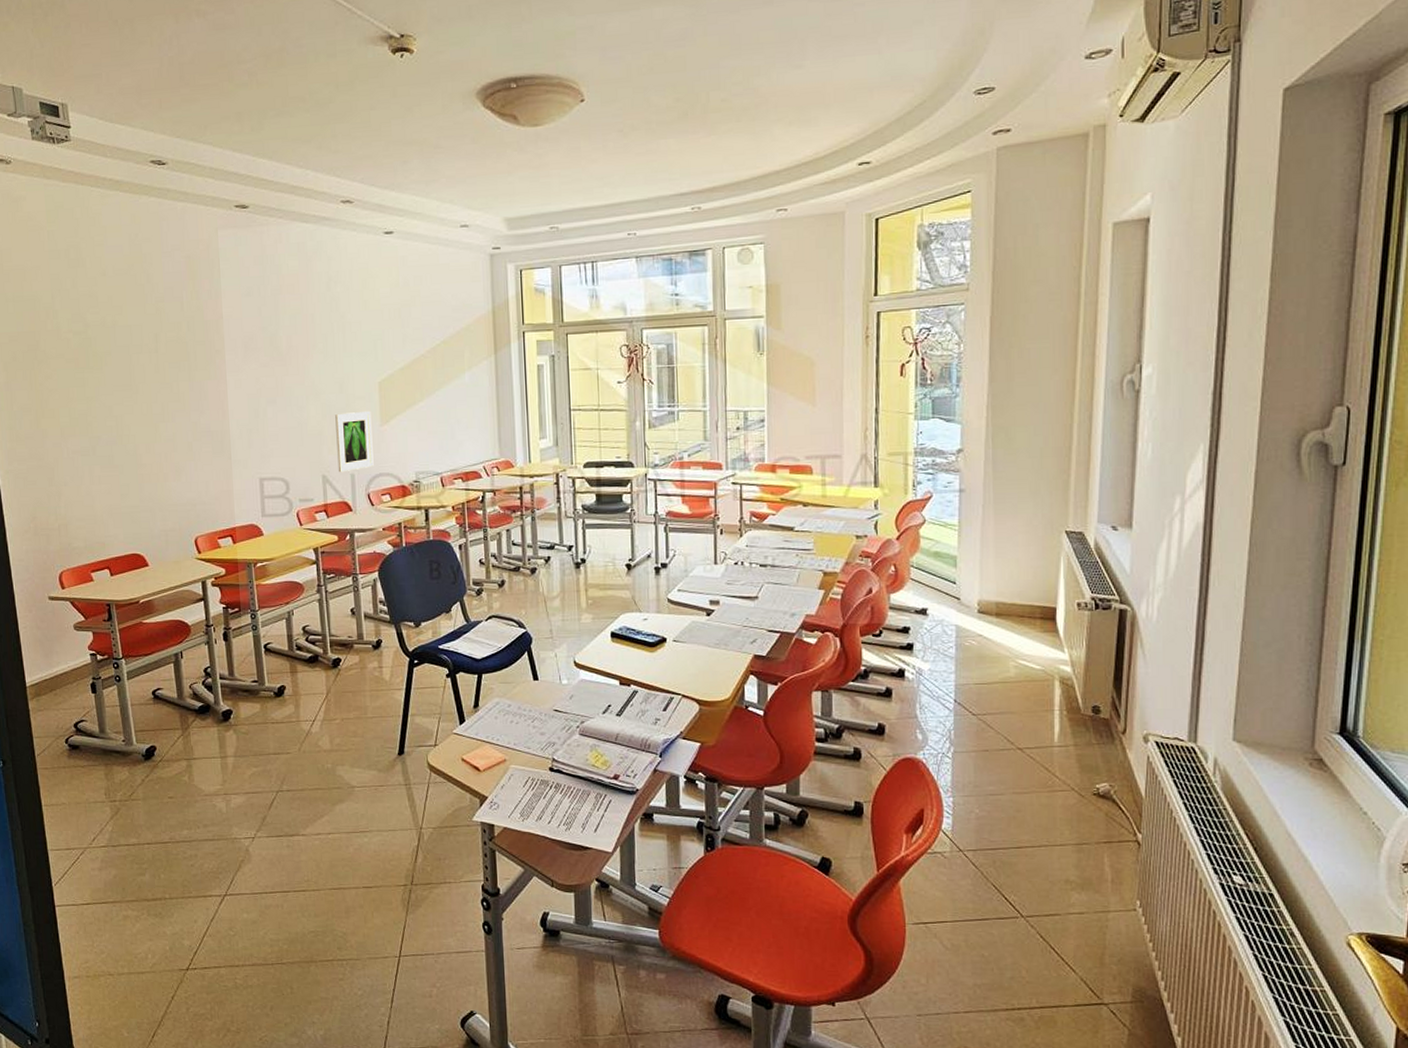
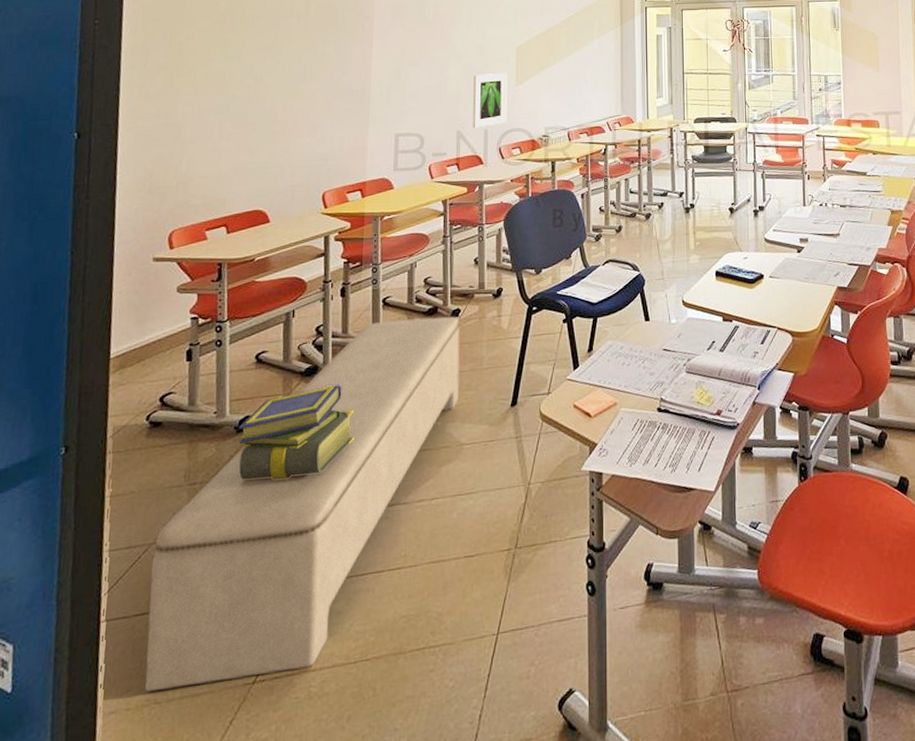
bench: none [89,665,347,965] -> present [144,316,460,691]
stack of books: none [146,722,252,804] -> present [238,383,355,481]

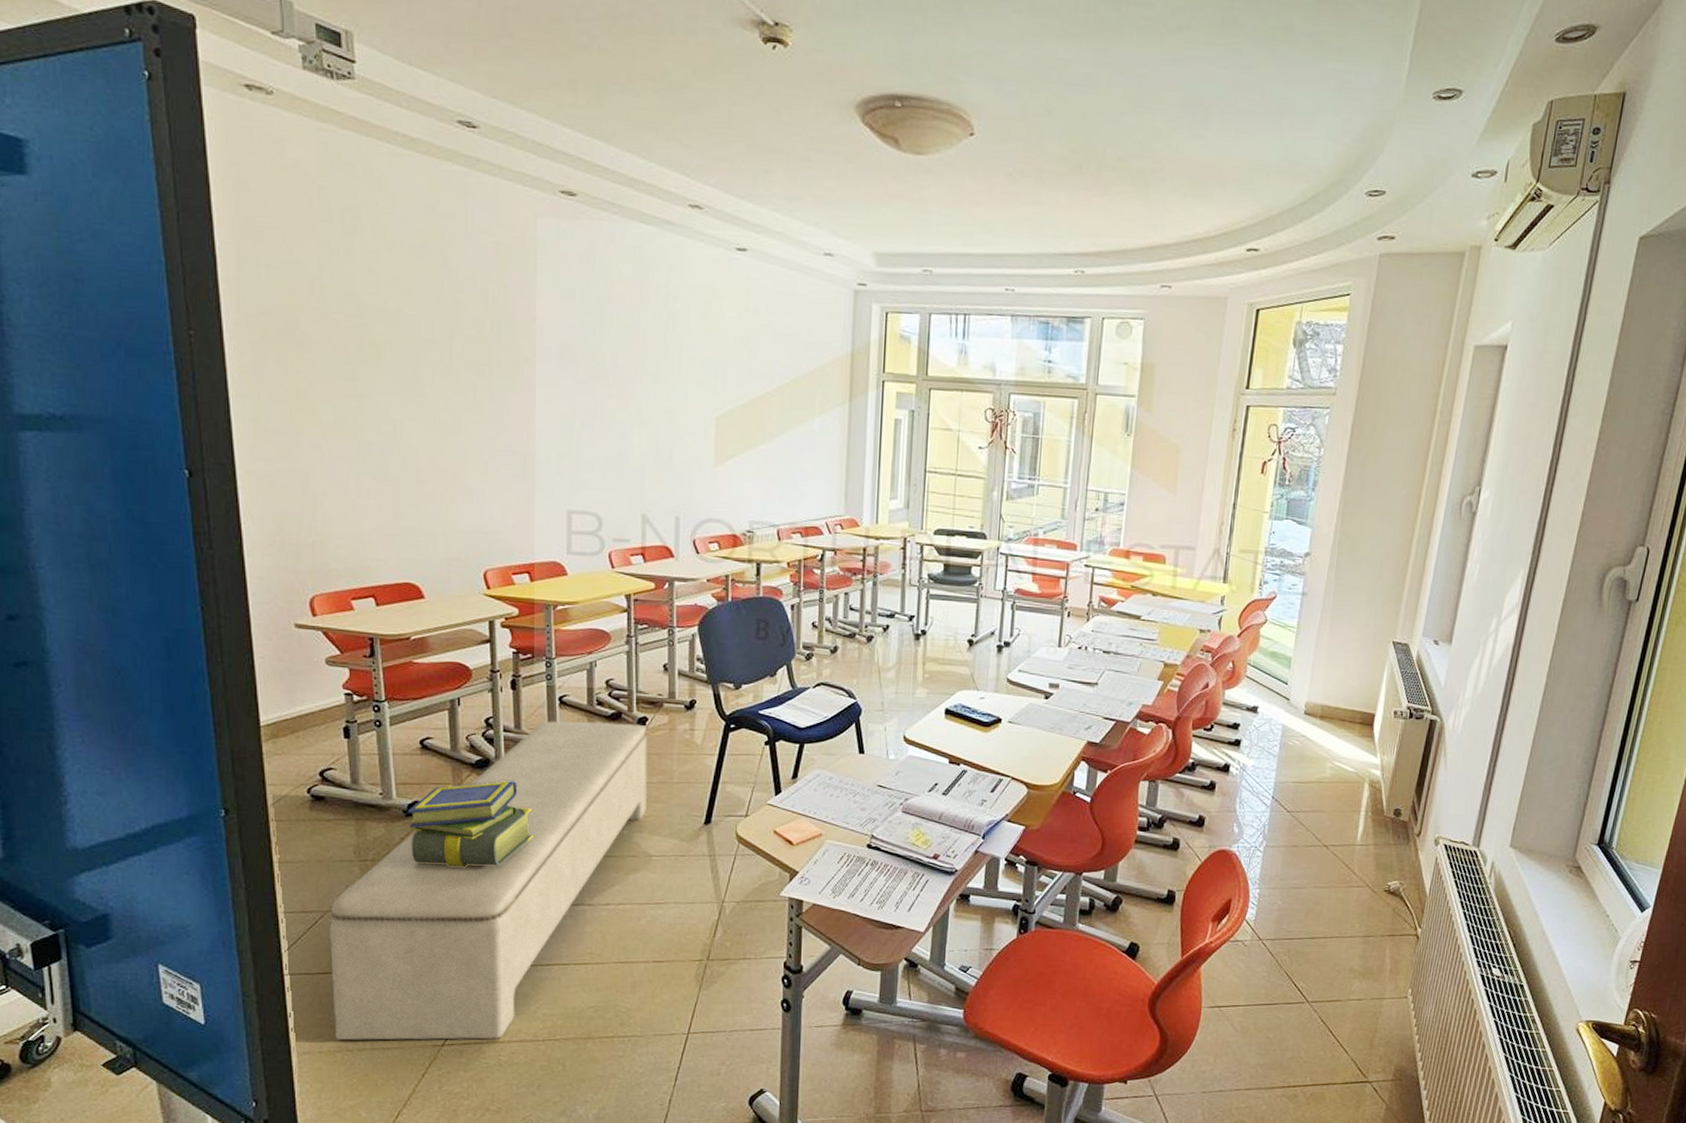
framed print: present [473,72,508,129] -> none [661,447,704,514]

